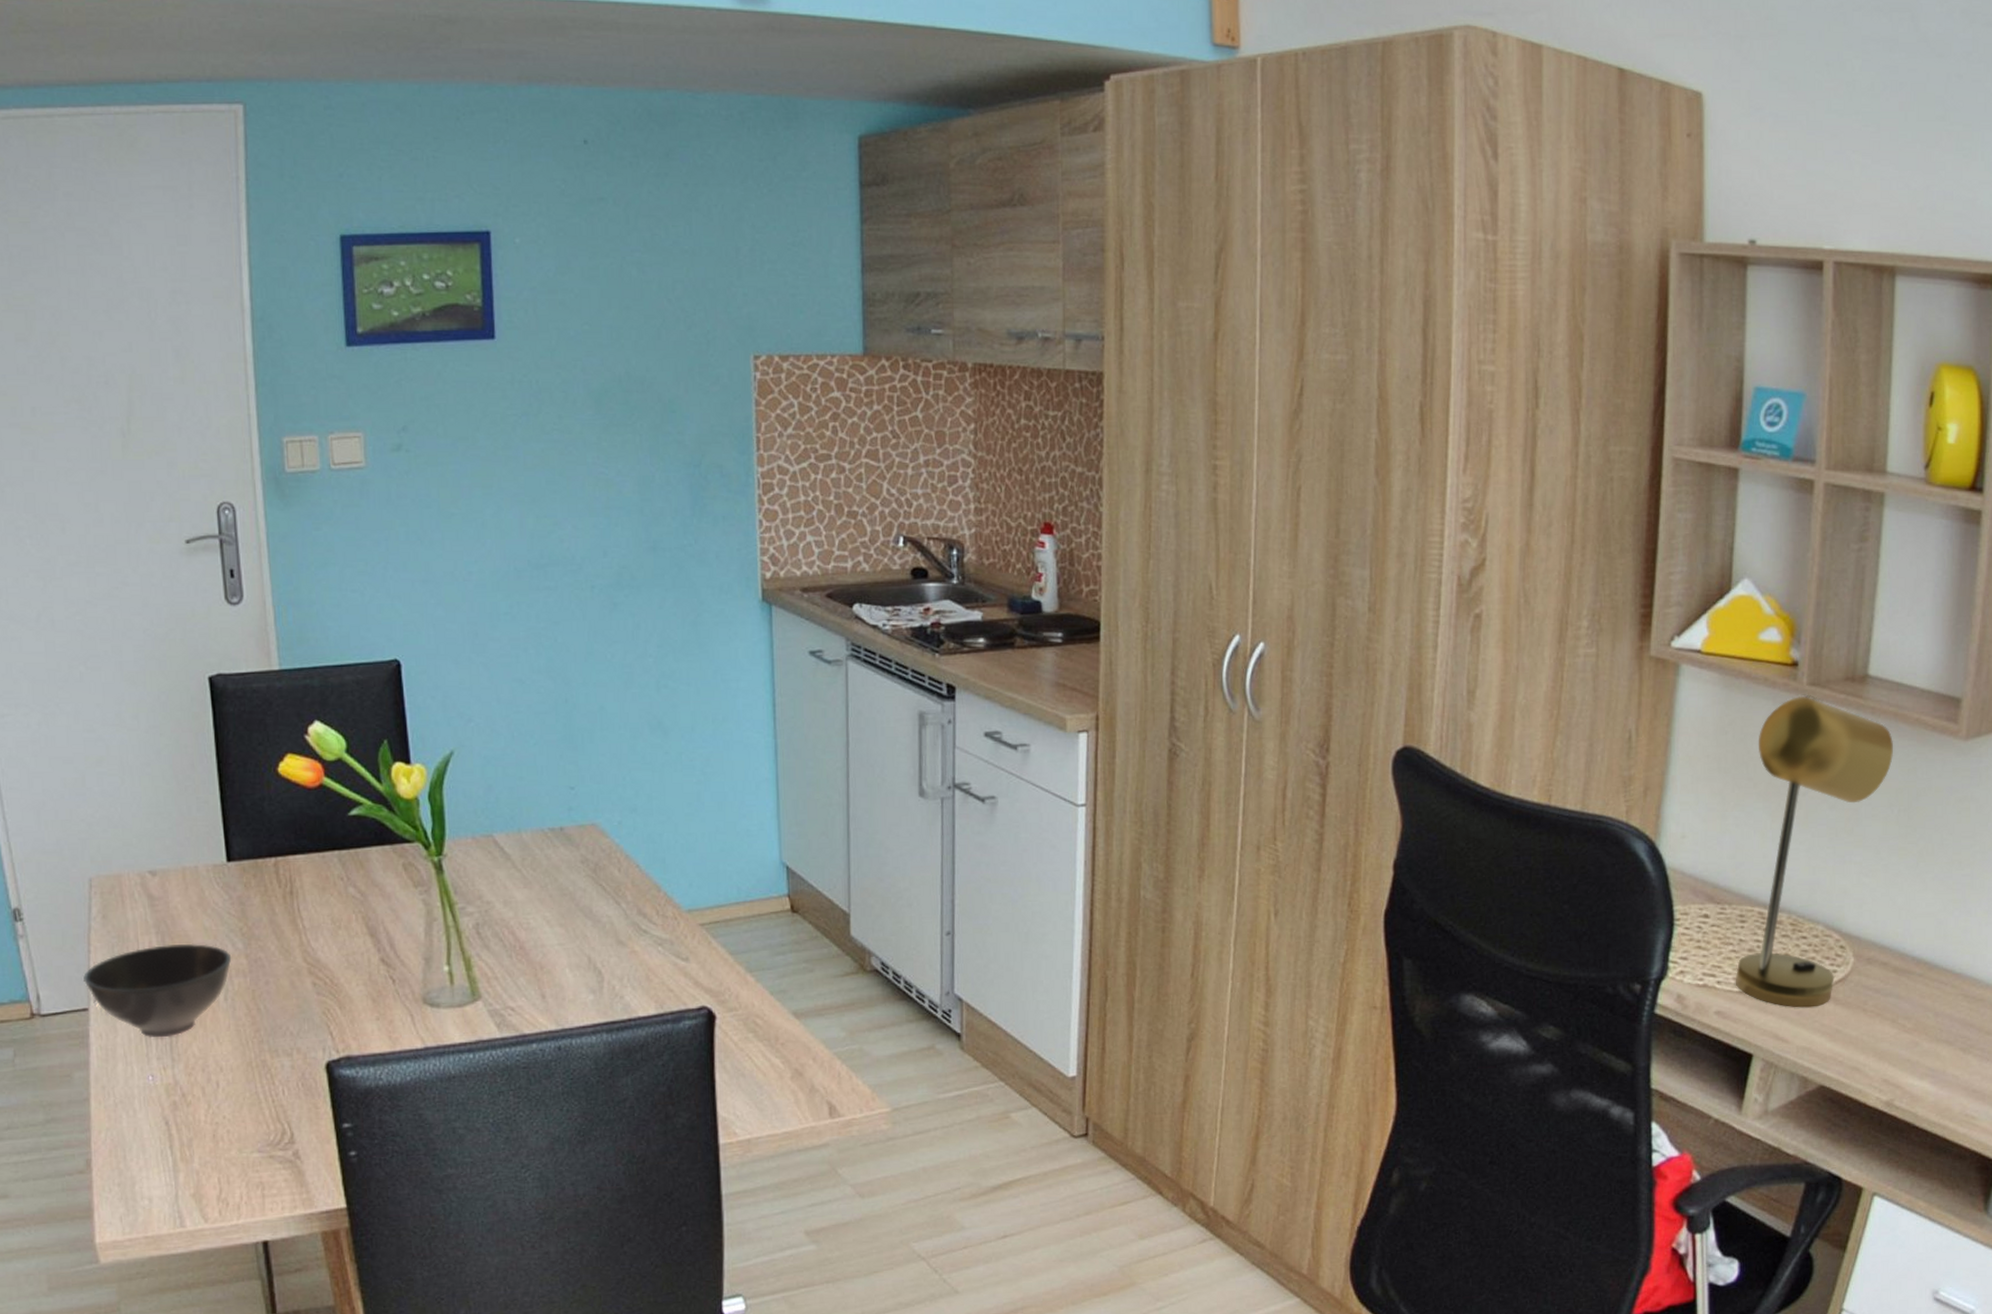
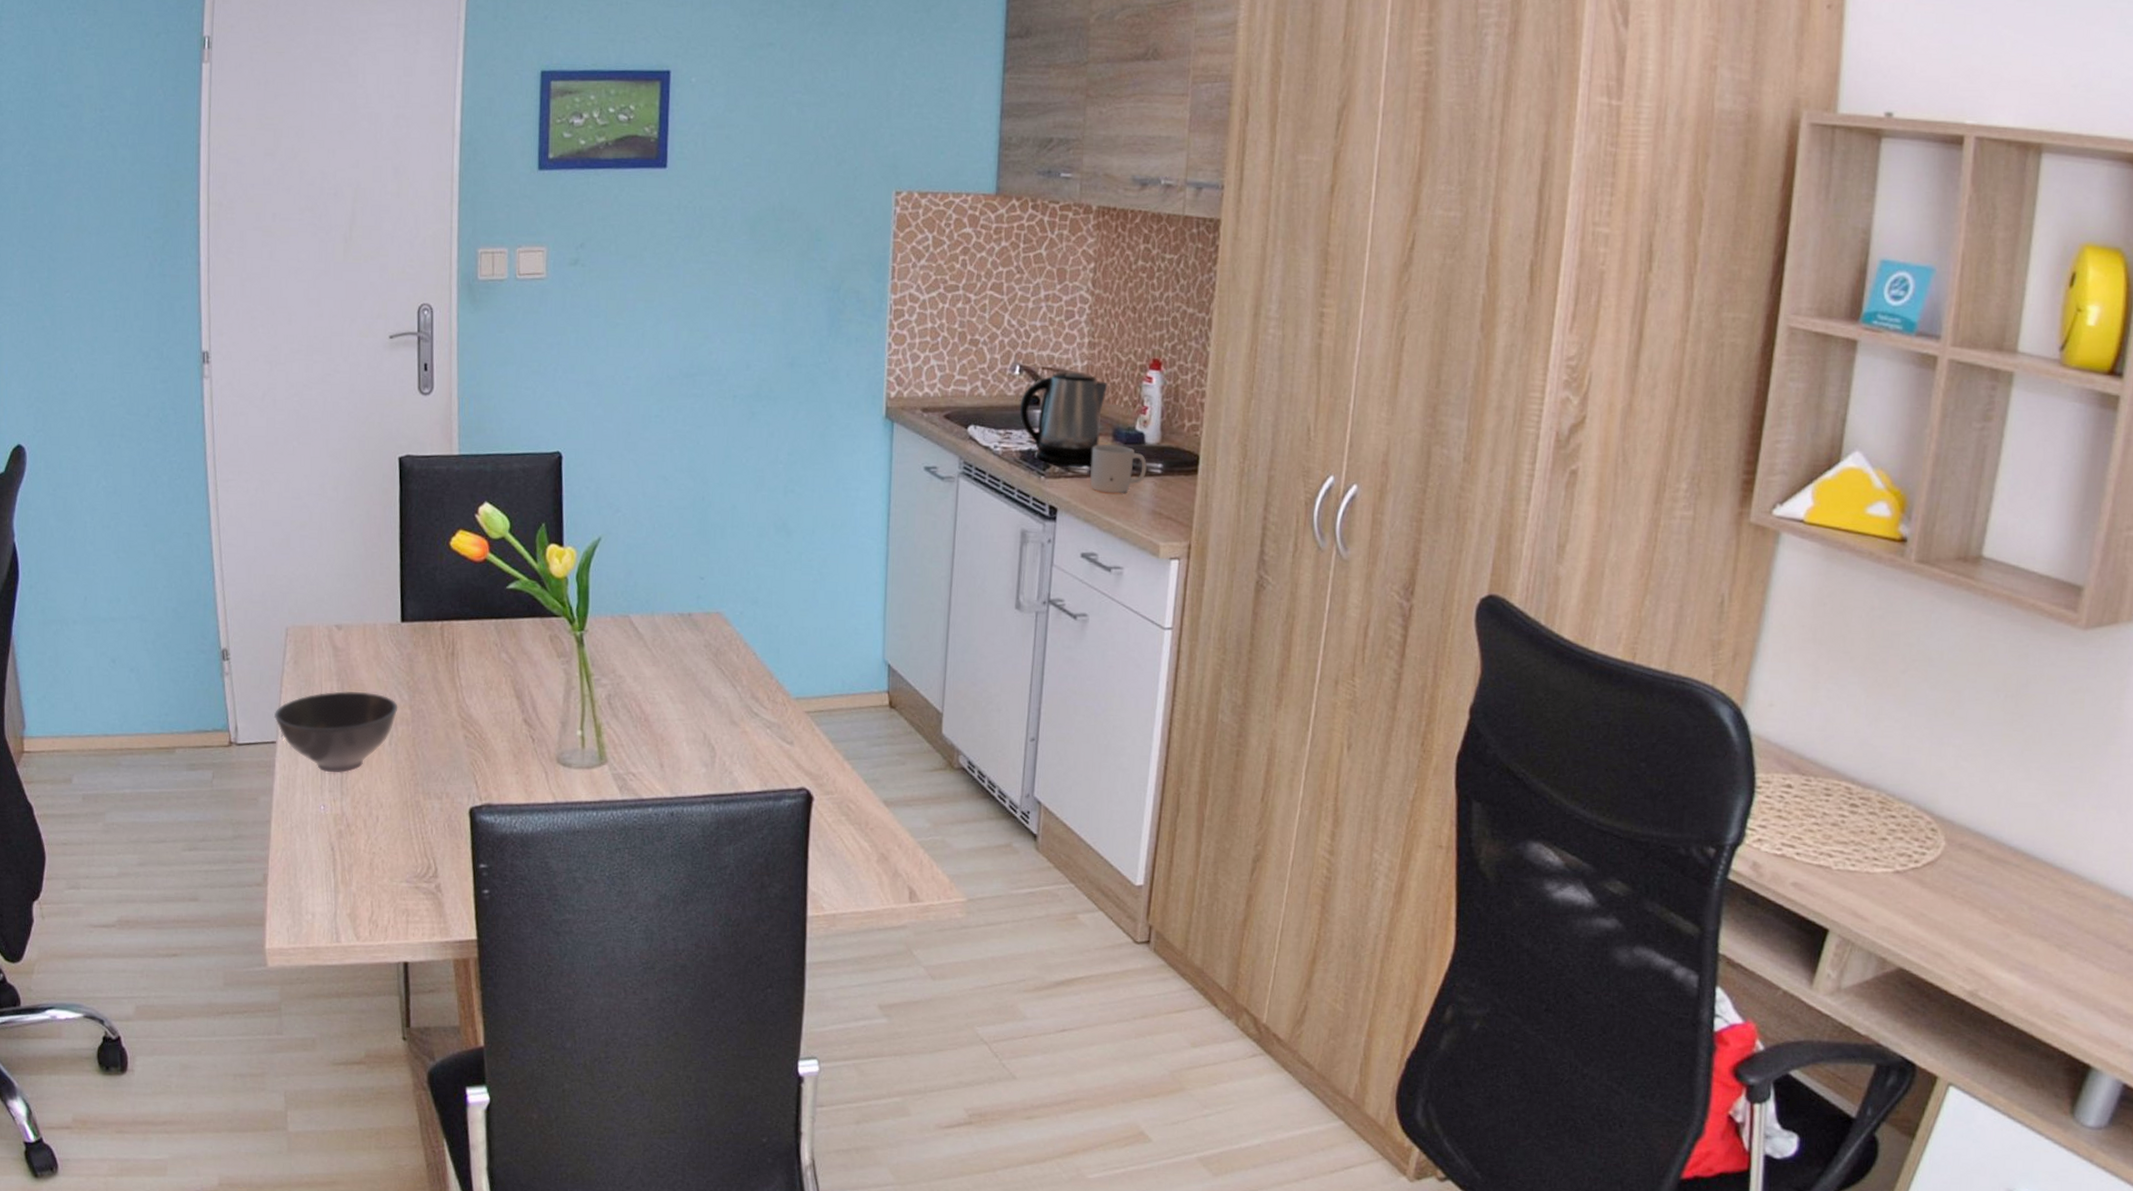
kettle: none [906,538,999,641] -> present [1019,370,1108,466]
mug: none [987,616,1046,667] -> present [1090,444,1147,494]
desk lamp: present [1735,695,1893,1008] -> none [1815,572,2005,888]

